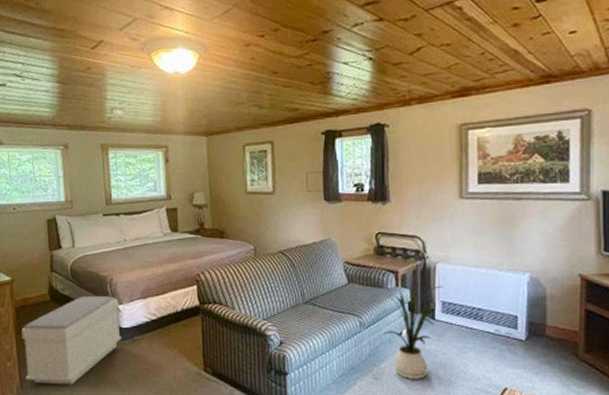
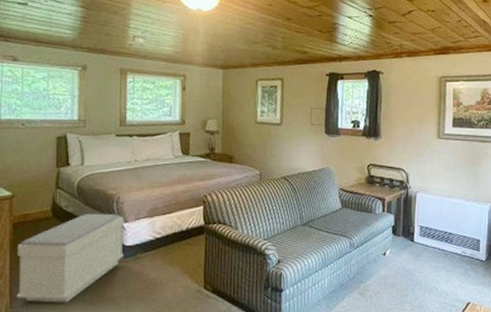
house plant: present [383,285,444,379] -> none [370,212,422,295]

